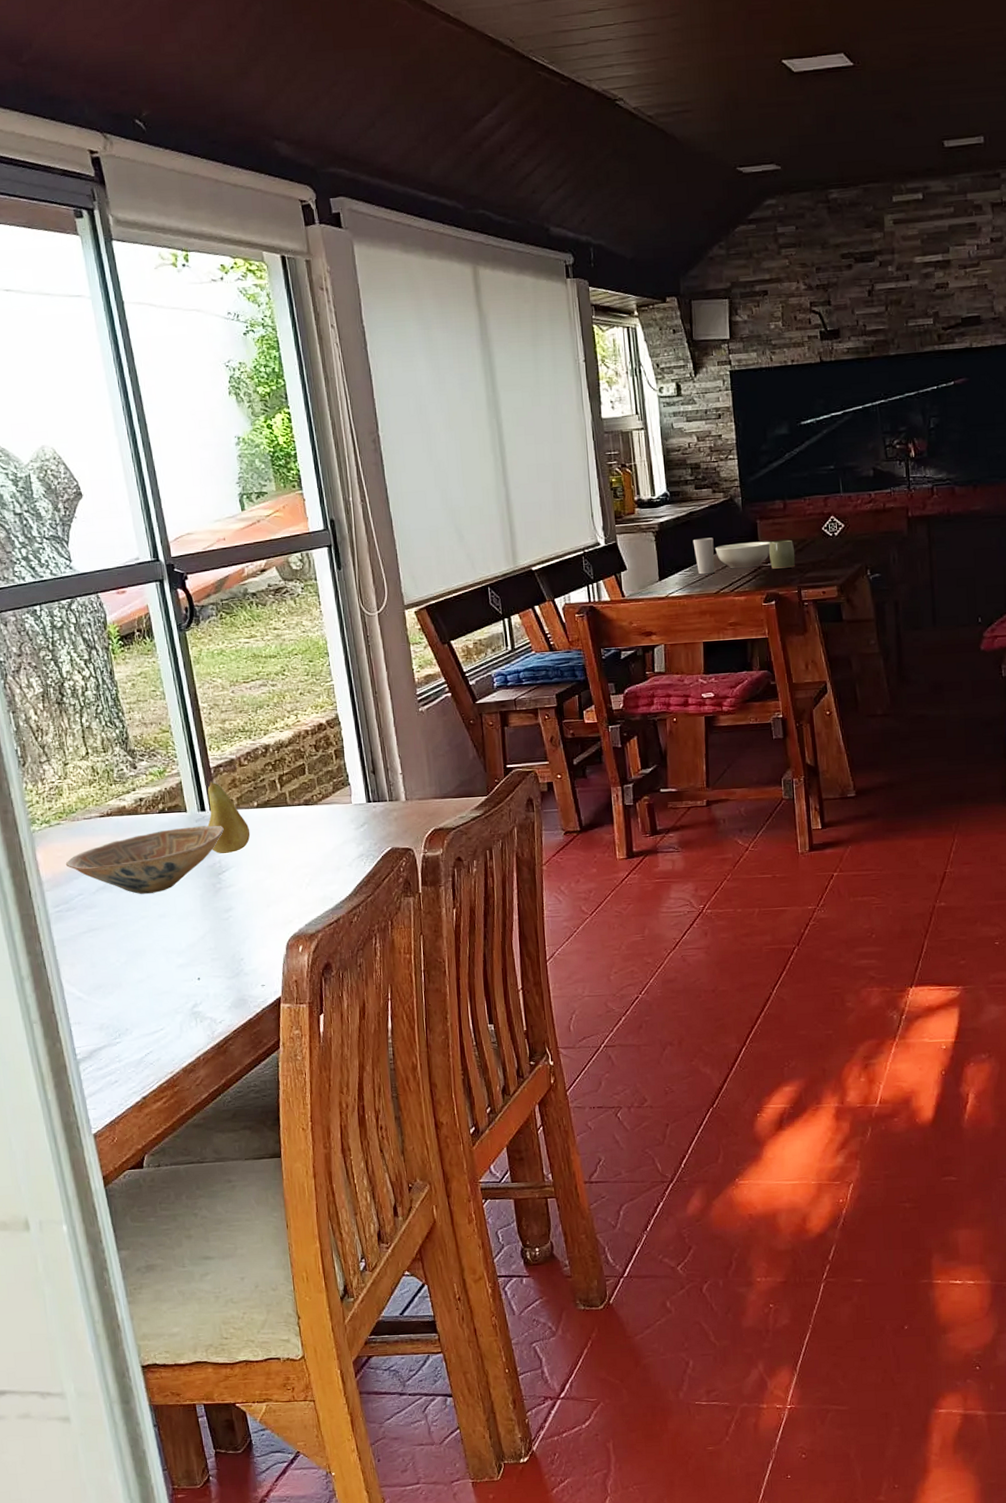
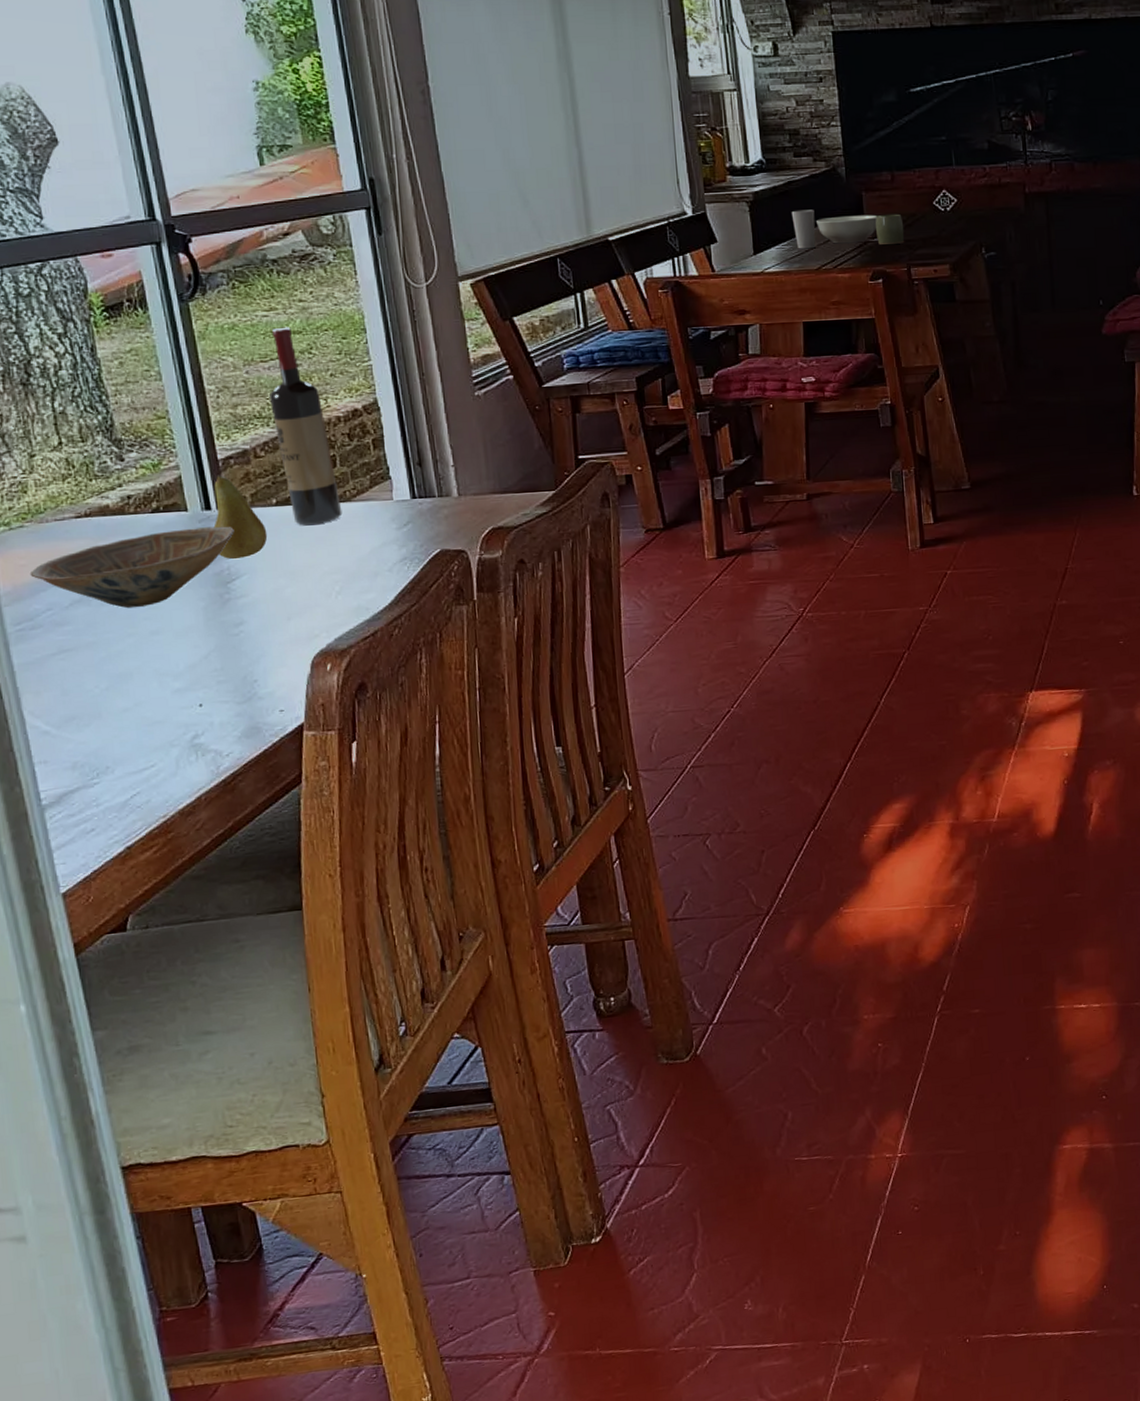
wine bottle: none [251,652,311,826] -> present [269,327,342,526]

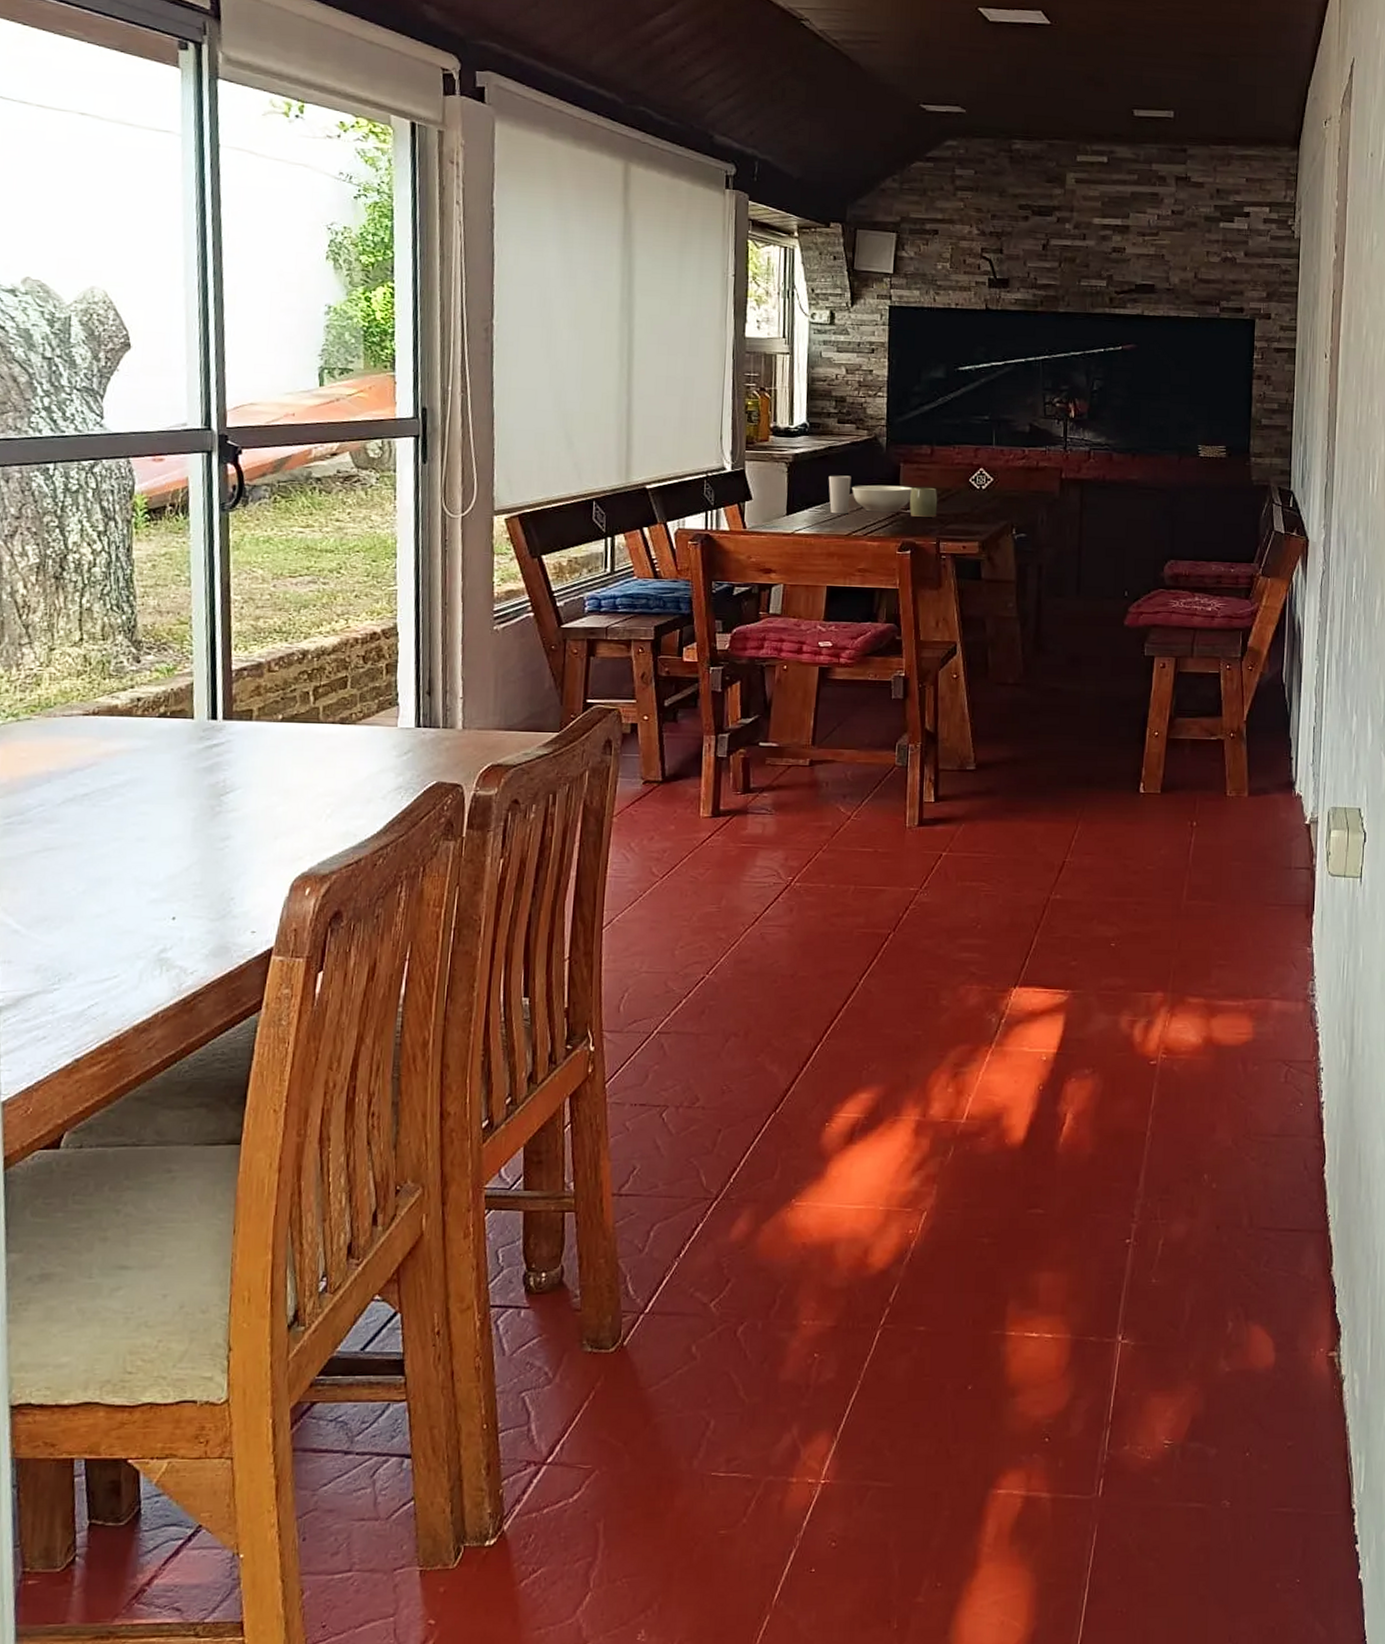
bowl: present [29,526,234,608] -> none [28,736,236,811]
fruit: present [213,474,268,560] -> none [216,685,269,773]
wine bottle: present [269,327,342,526] -> none [292,544,346,745]

